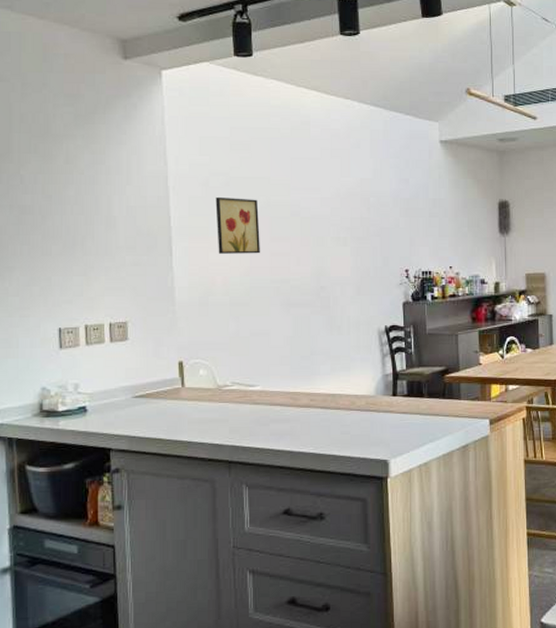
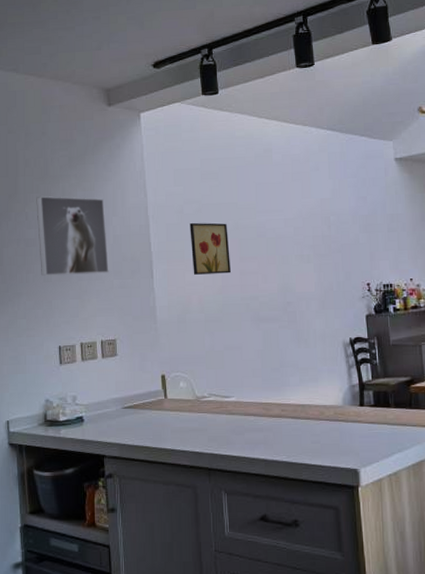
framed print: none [34,157,121,249] -> present [36,196,109,276]

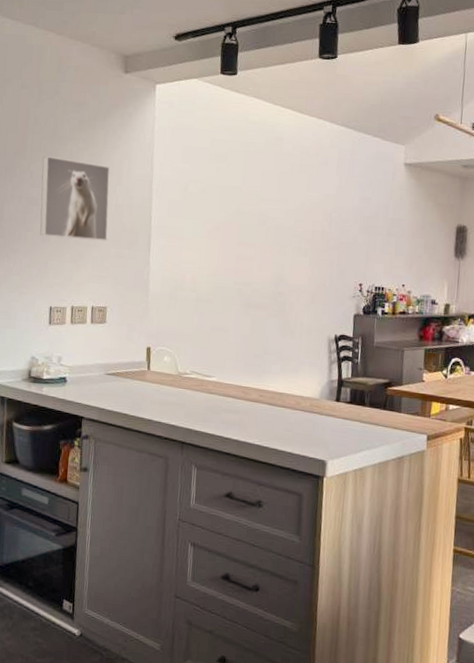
wall art: present [189,222,232,275] -> none [190,201,230,257]

